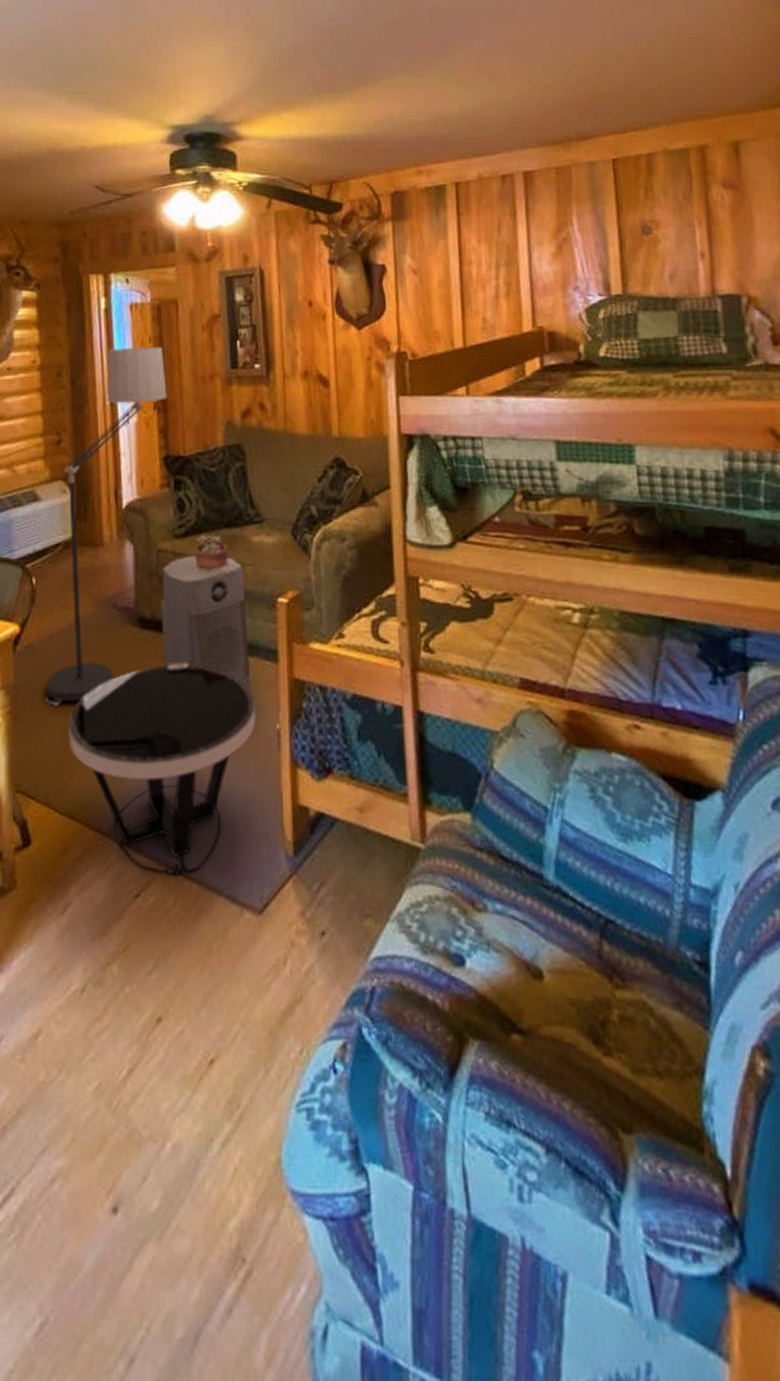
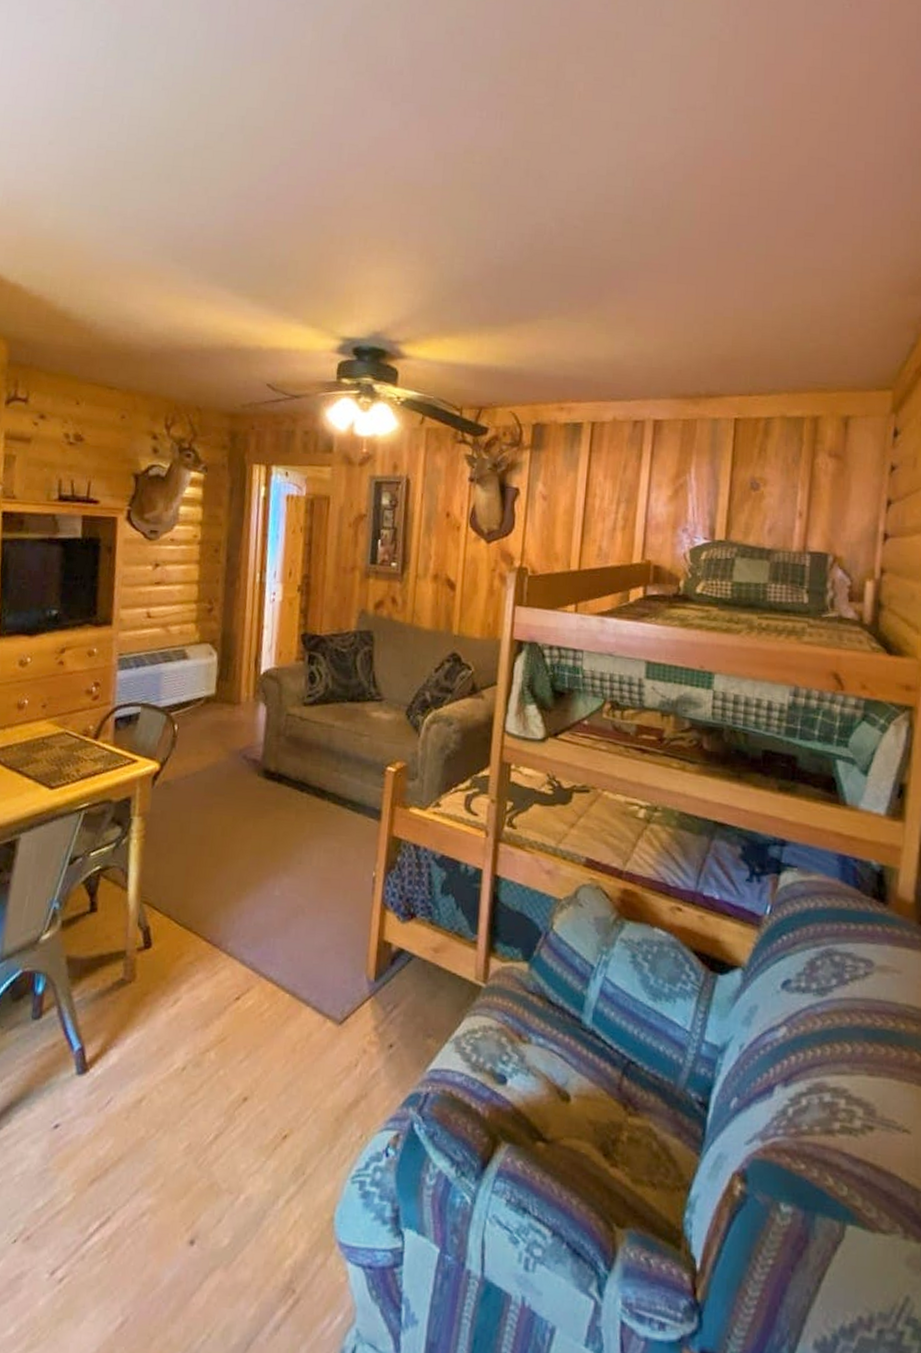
floor lamp: present [45,346,167,707] -> none [175,533,312,836]
side table: present [69,662,256,876] -> none [192,811,357,986]
air purifier: present [161,555,253,691] -> none [281,722,360,843]
succulent plant: present [193,534,233,573] -> none [317,705,352,740]

